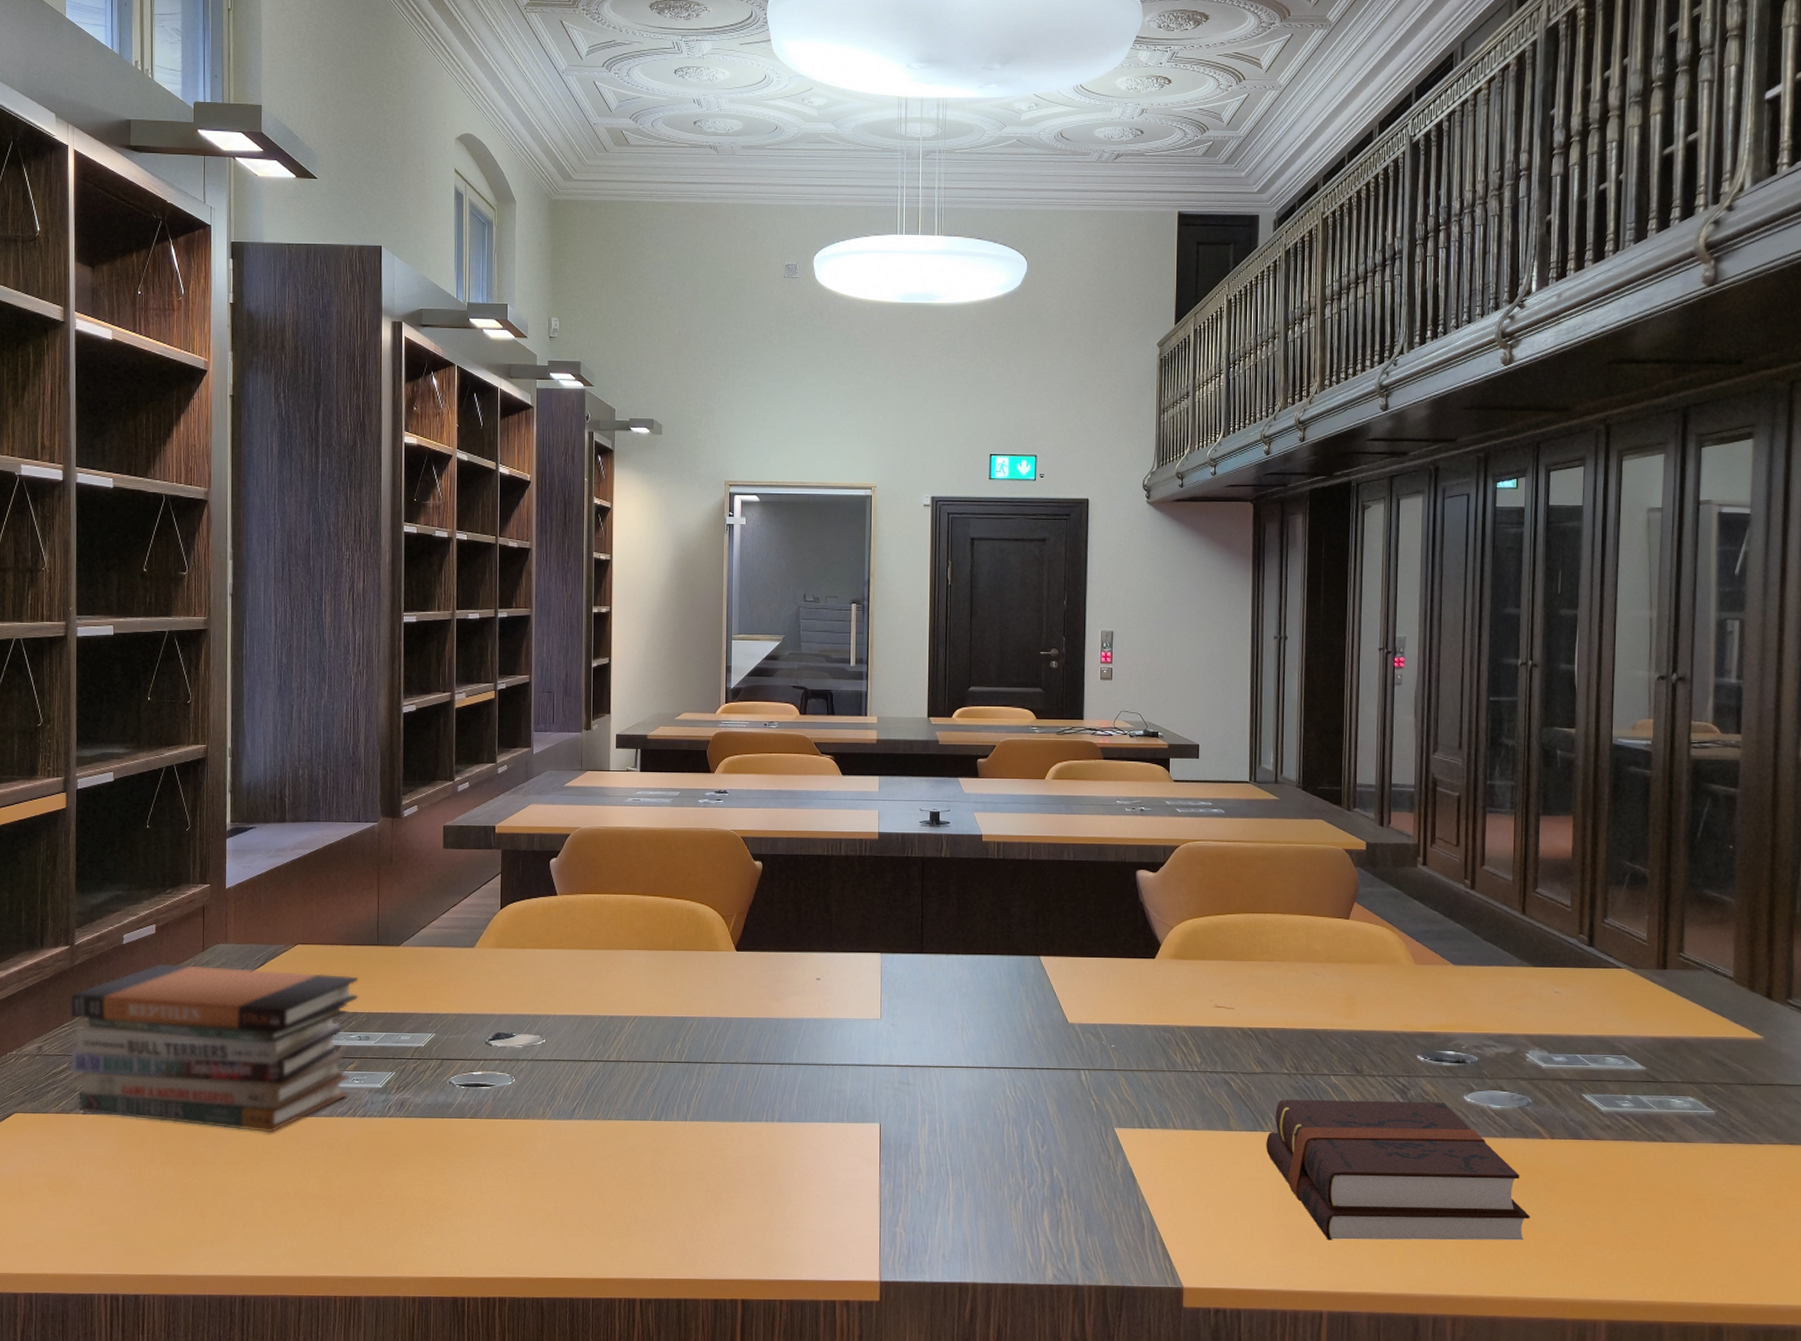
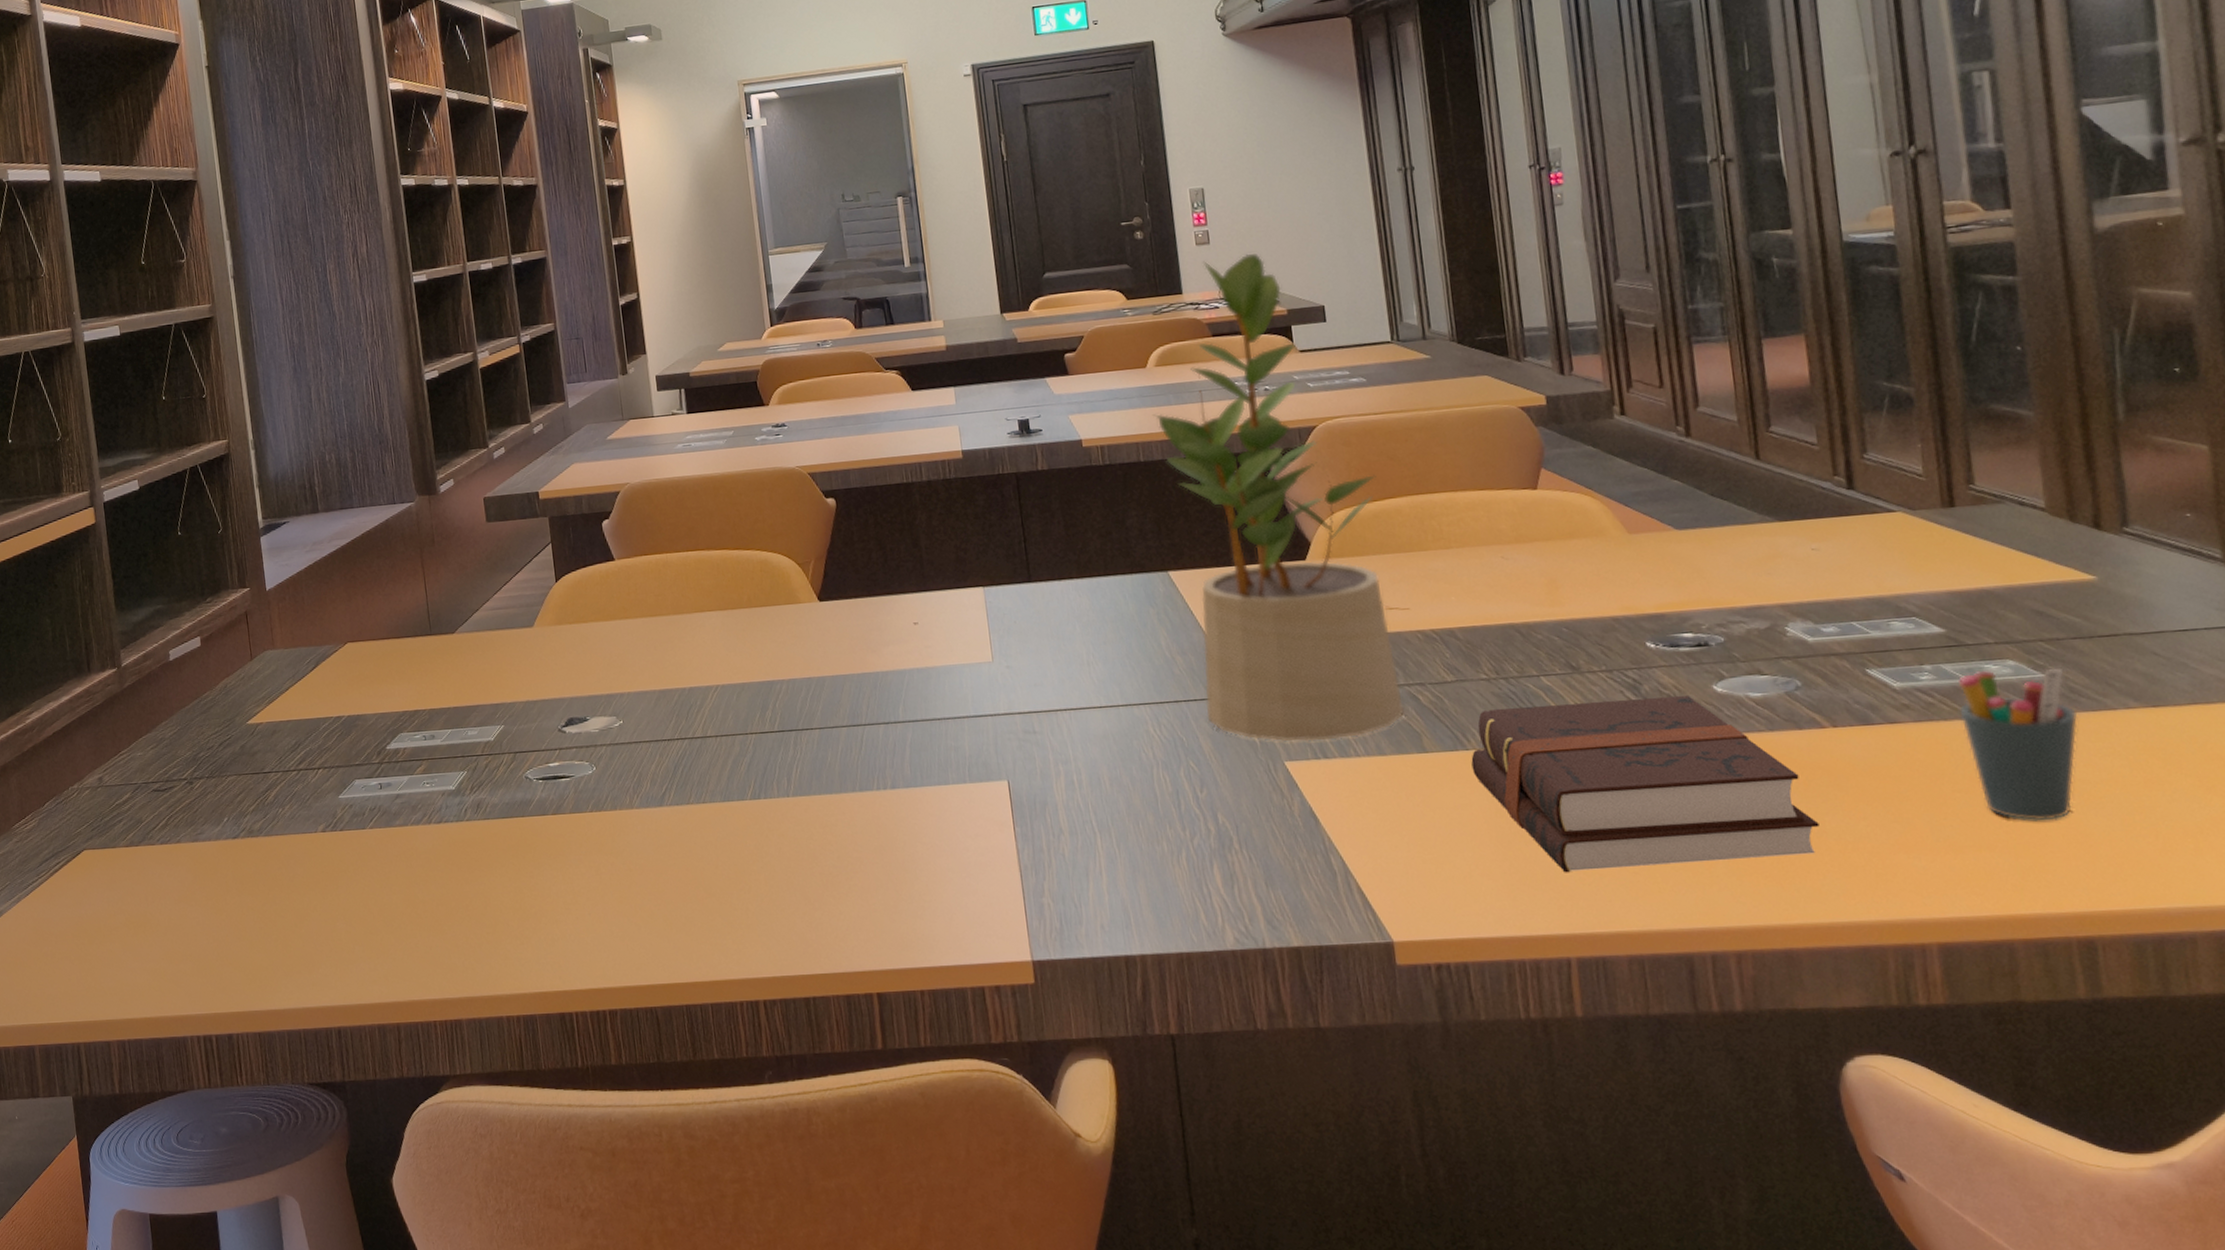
book stack: present [70,963,358,1133] -> none [124,671,421,850]
potted plant: none [1045,692,1222,1113] -> present [1153,253,1406,742]
pen holder: none [1647,1104,1735,1229] -> present [1957,669,2079,822]

